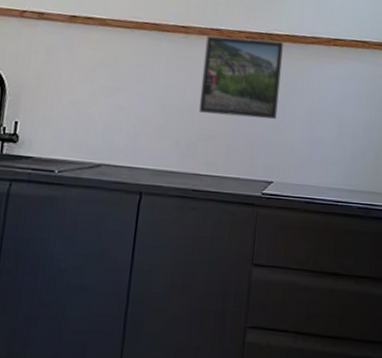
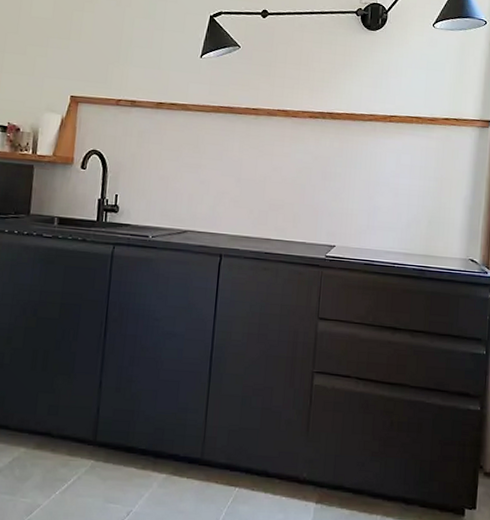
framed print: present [198,35,283,120] -> none [268,116,343,190]

